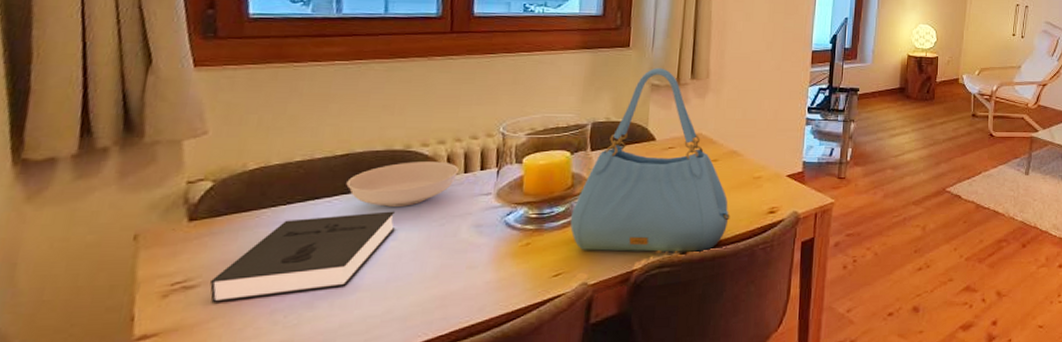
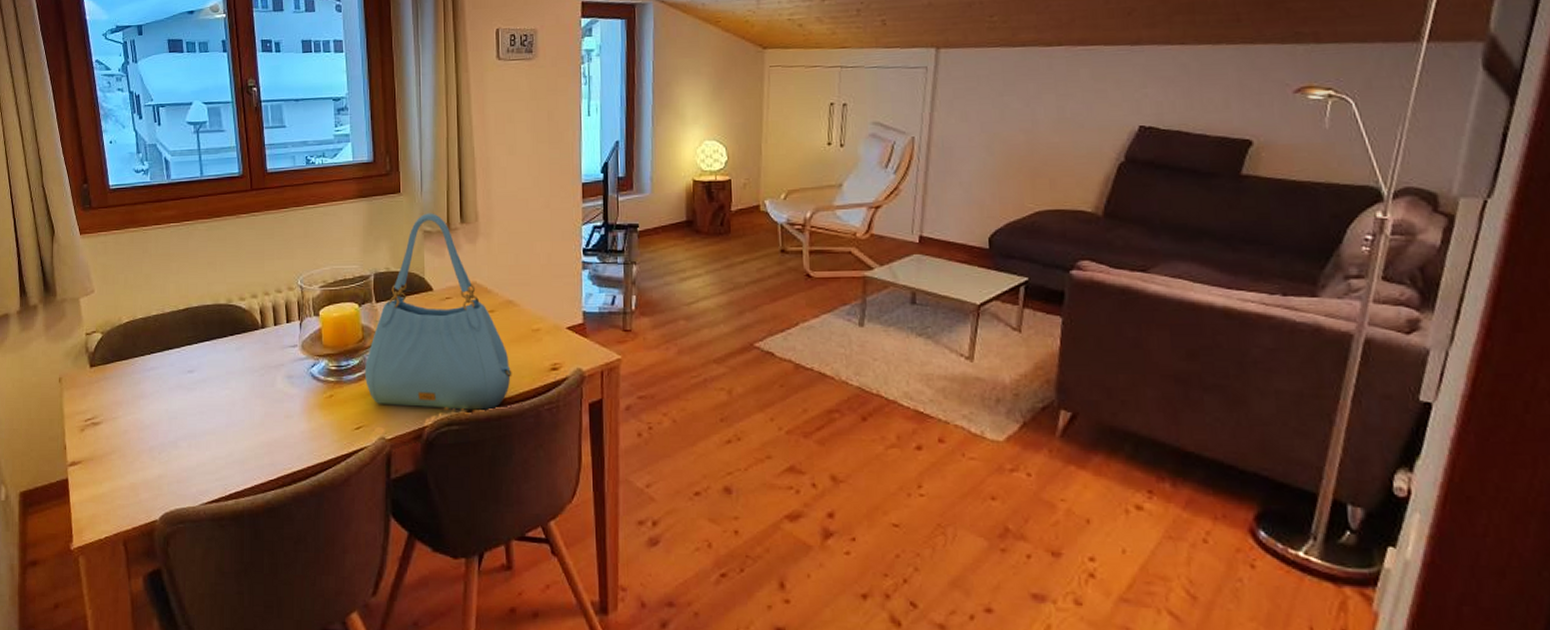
booklet: present [210,211,396,304] -> none [109,361,228,438]
bowl: present [346,161,460,207] -> none [189,314,271,357]

